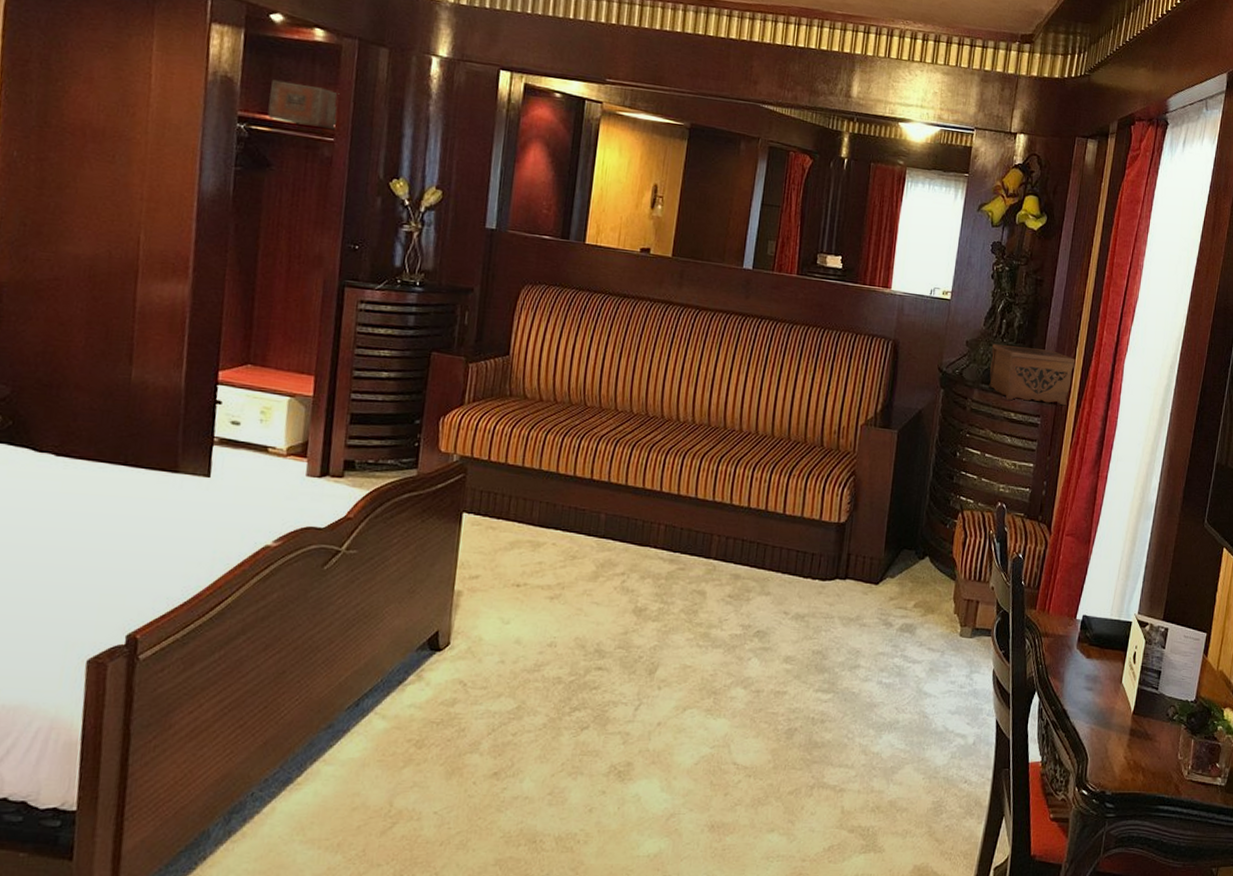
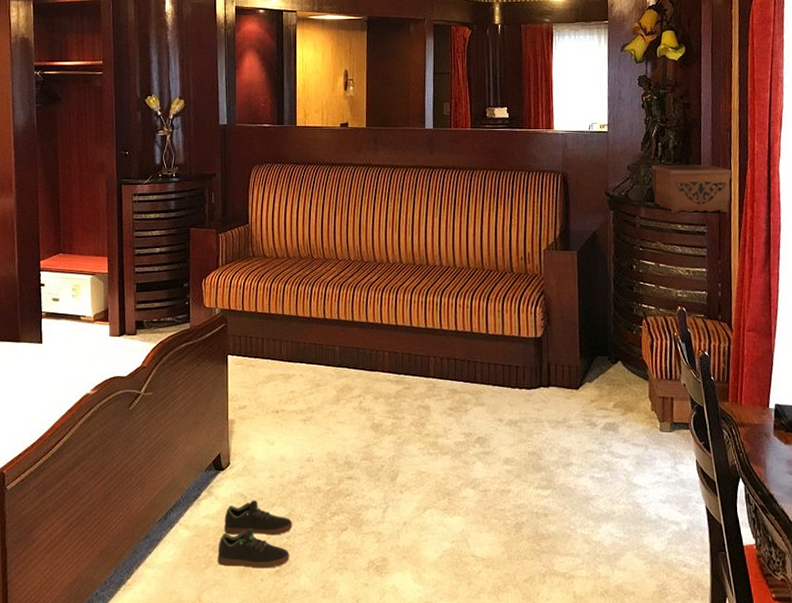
decorative box: present [267,80,340,130] -> none [54,34,103,66]
shoe: none [419,688,522,770] -> present [217,499,293,569]

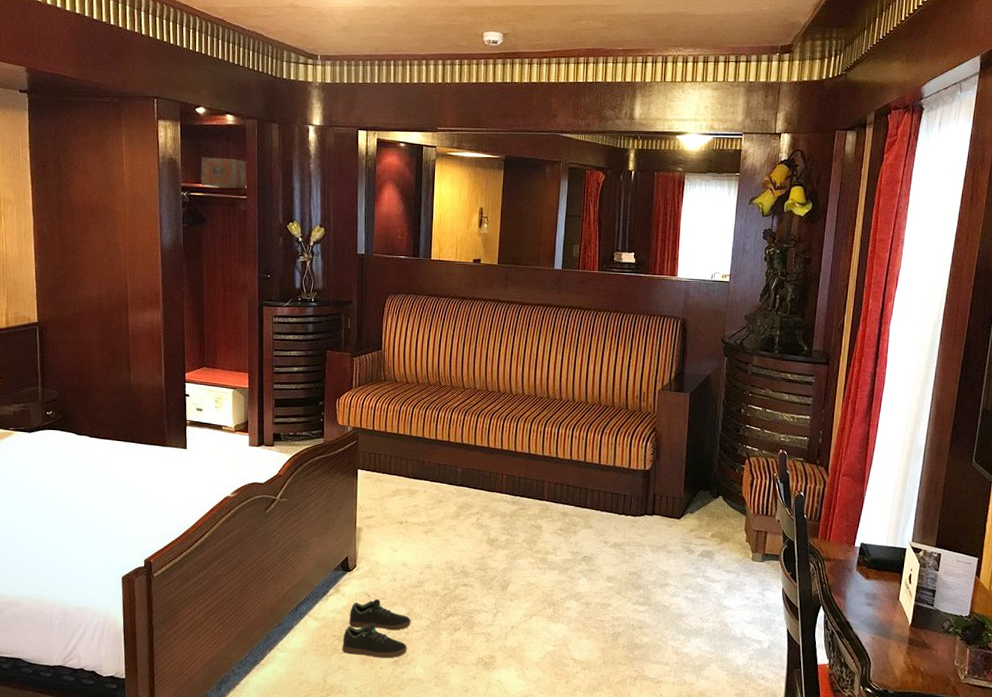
decorative box: none [54,34,103,66] -> present [201,157,248,190]
decorative box: present [652,164,732,213] -> none [767,316,844,366]

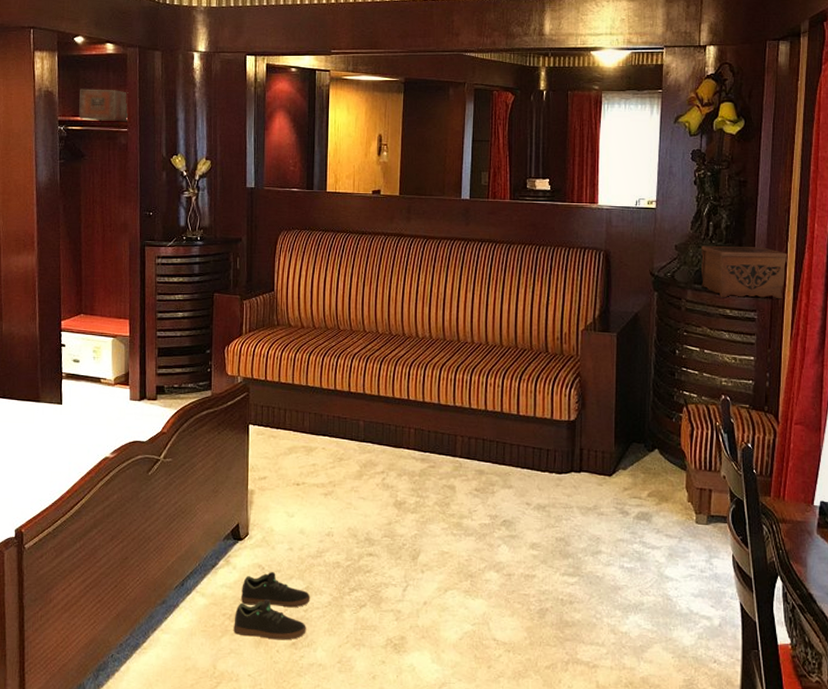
decorative box: none [767,316,844,366] -> present [701,245,788,299]

